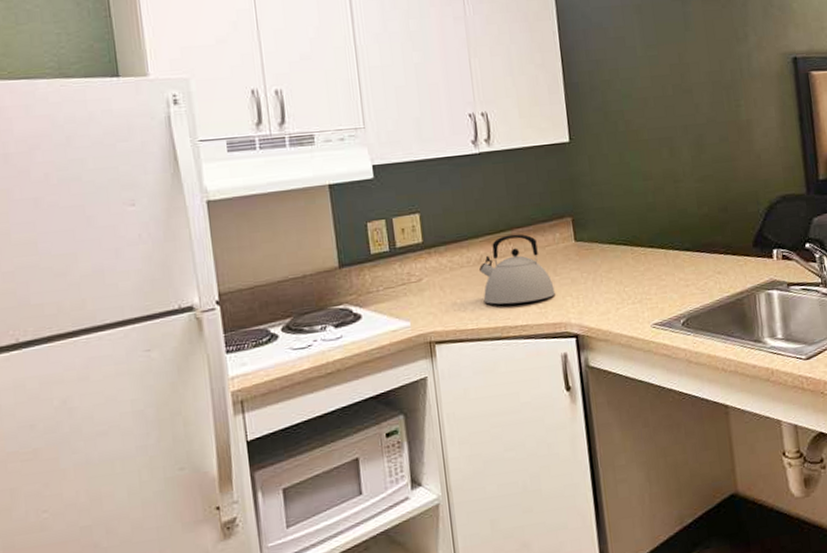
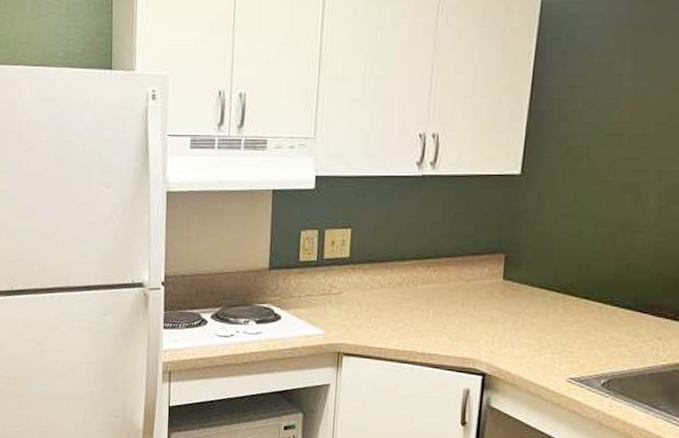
kettle: present [479,233,555,305] -> none [397,262,471,333]

